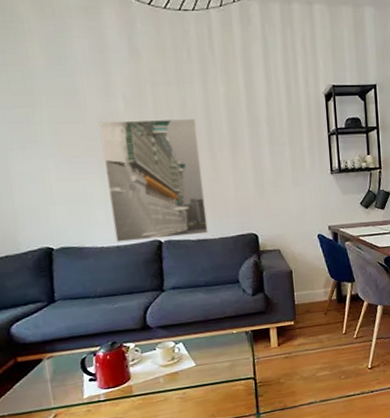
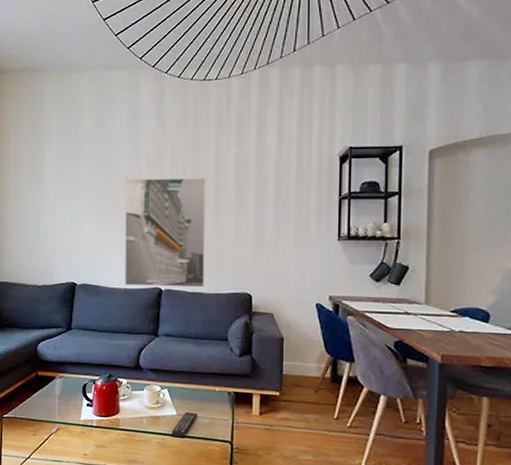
remote control: none [192,359,218,388] -> present [171,411,197,438]

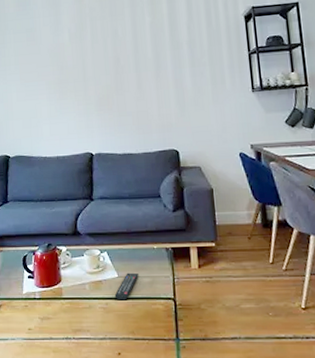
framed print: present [124,178,206,288] -> none [49,46,133,153]

